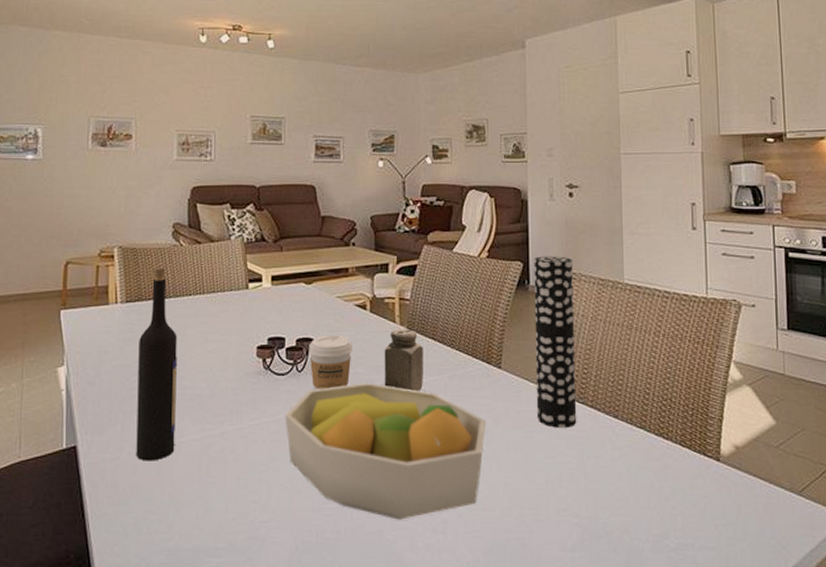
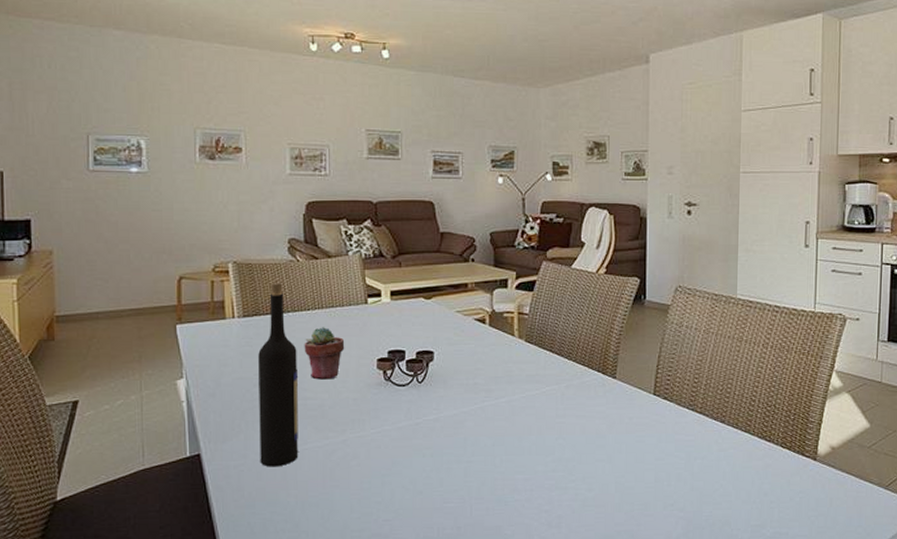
potted succulent: none [184,313,225,368] -> present [304,327,345,380]
fruit bowl: present [285,383,487,520] -> none [406,393,601,516]
coffee cup: present [309,335,352,390] -> none [429,348,472,400]
salt shaker: present [384,329,423,392] -> none [502,342,541,401]
vase: present [534,256,577,428] -> none [648,272,688,432]

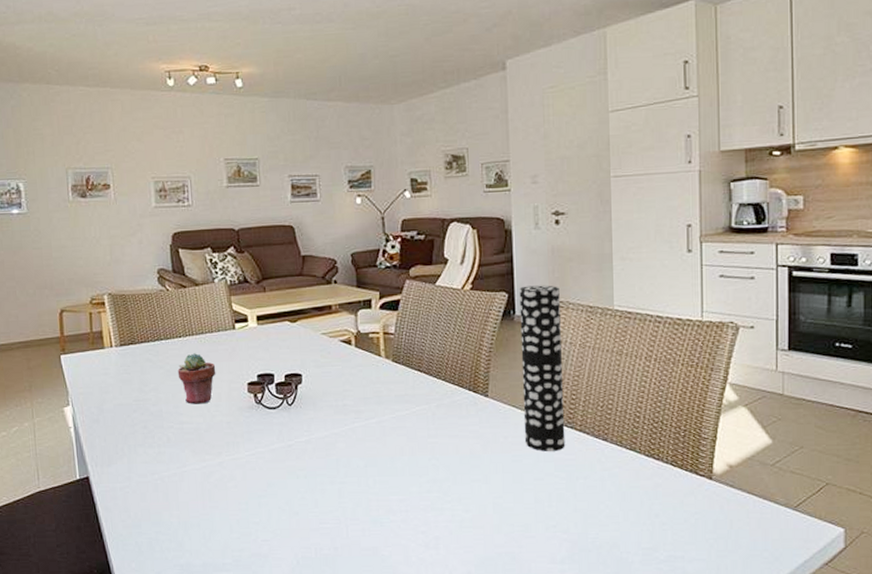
wine bottle: present [258,283,299,467] -> none [136,312,179,489]
vase: none [648,272,688,432] -> present [519,285,566,451]

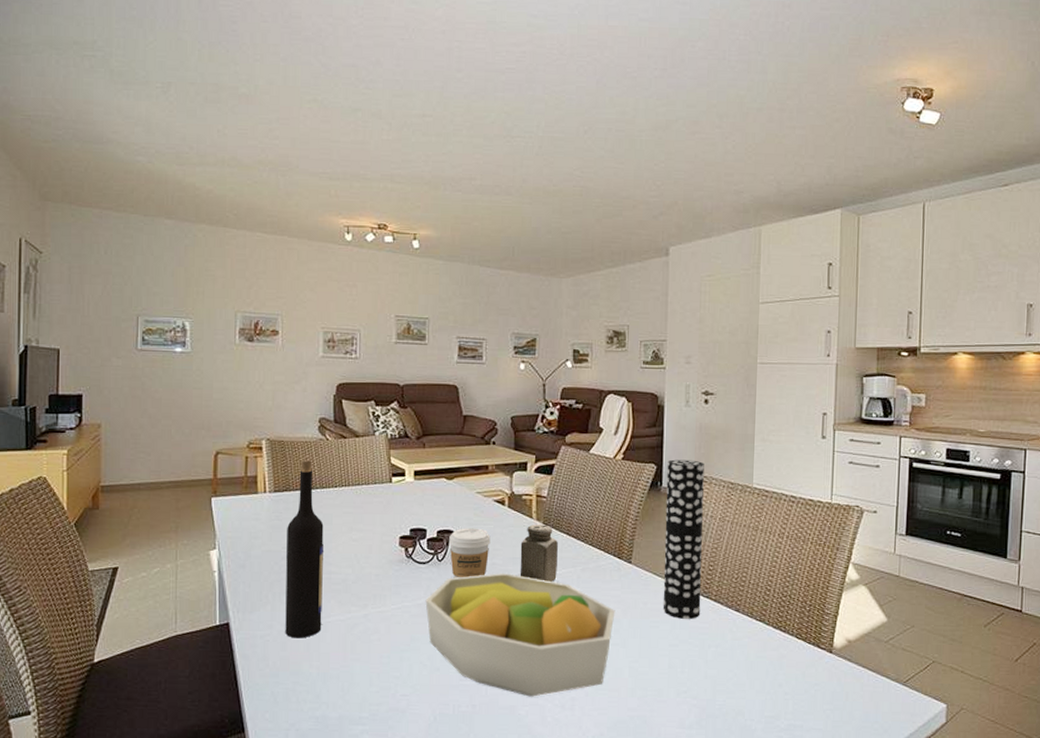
wine bottle: none [136,312,179,489] -> present [285,460,324,638]
potted succulent: present [177,353,216,404] -> none [330,504,369,555]
fruit bowl: none [278,414,475,537] -> present [425,573,615,697]
coffee cup: none [297,370,340,422] -> present [449,528,491,579]
salt shaker: none [371,362,411,421] -> present [520,524,558,583]

